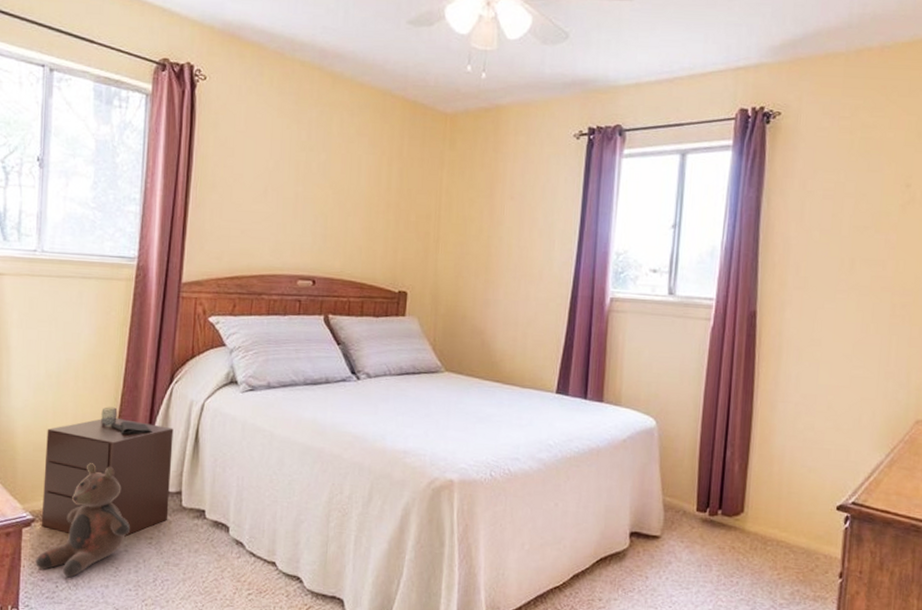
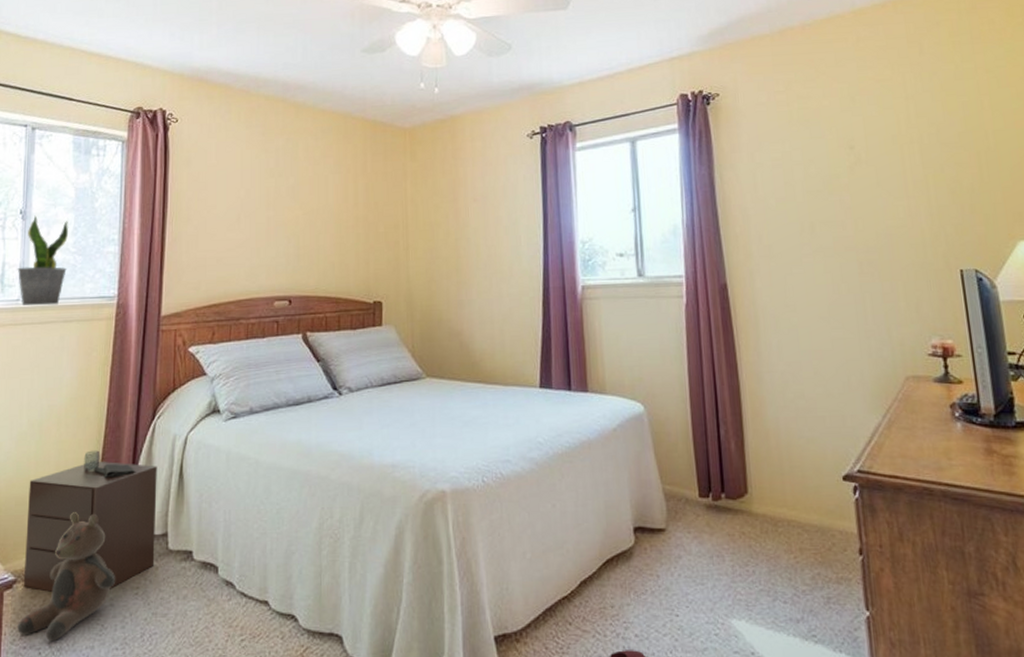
potted plant: none [34,164,89,260] -> present [17,215,69,306]

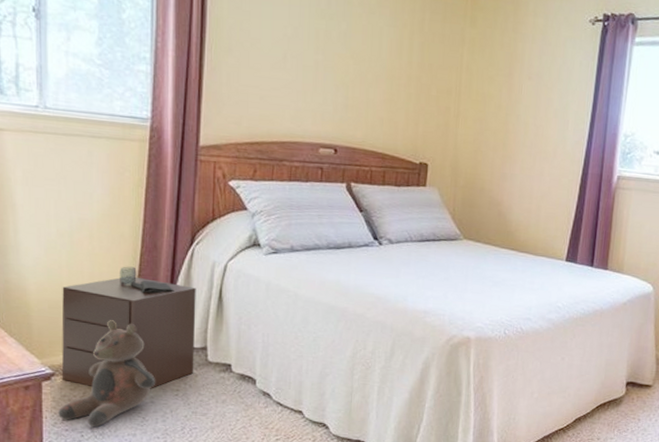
potted plant: present [17,215,69,306] -> none [33,16,93,118]

